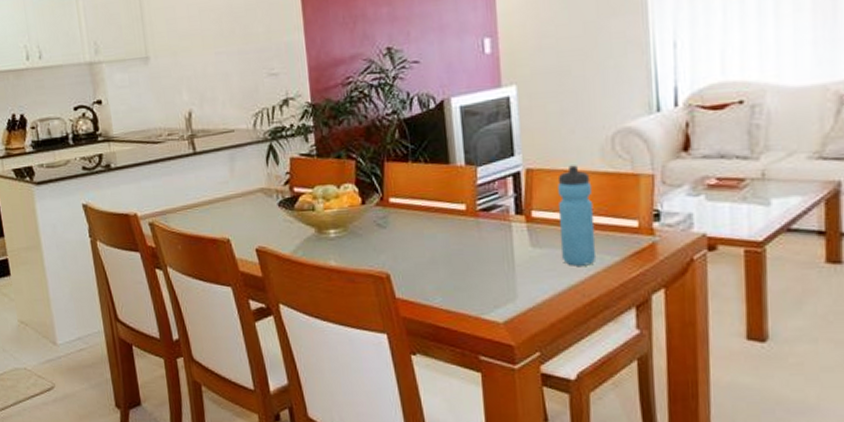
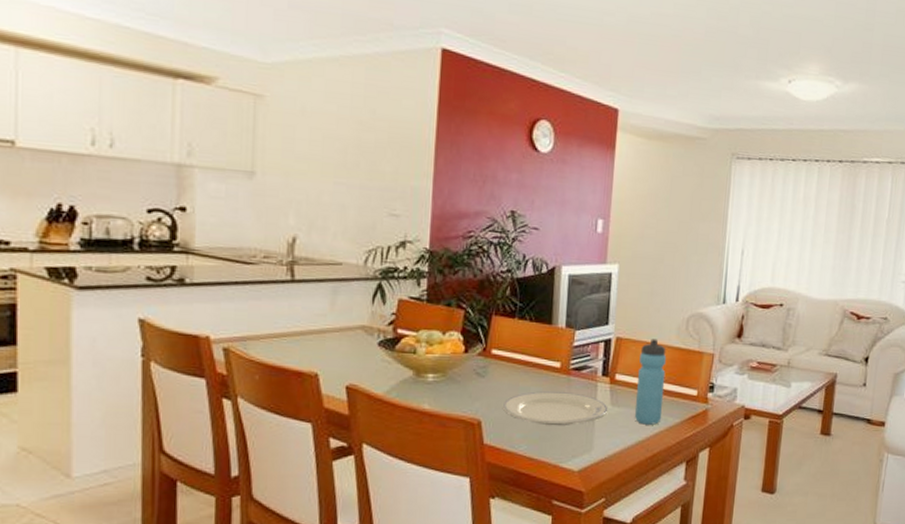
plate: none [409,236,529,274] -> present [502,391,608,425]

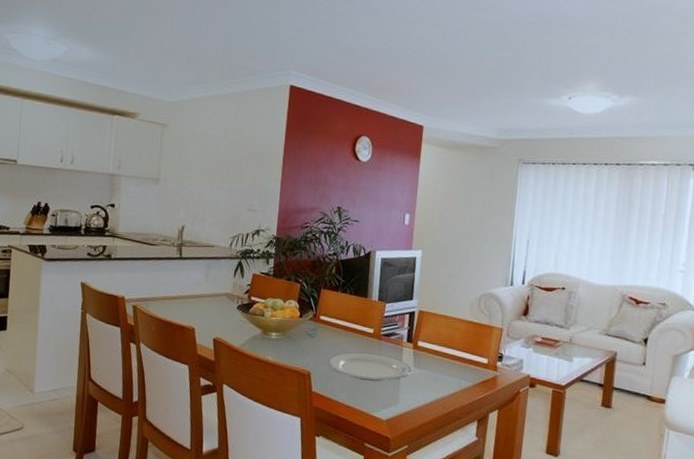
water bottle: present [634,338,667,425] -> none [433,313,462,386]

